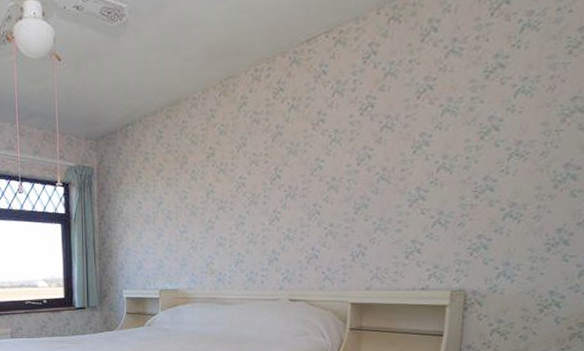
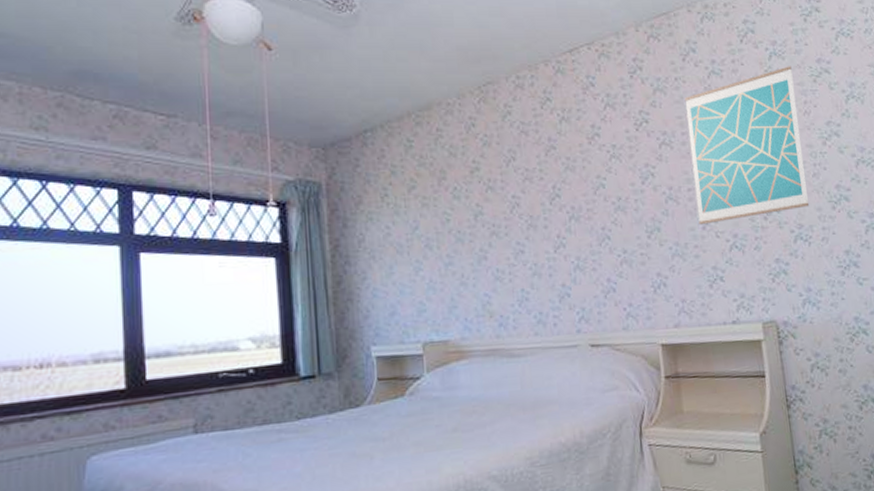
wall art: none [406,37,546,203] -> present [684,66,810,225]

